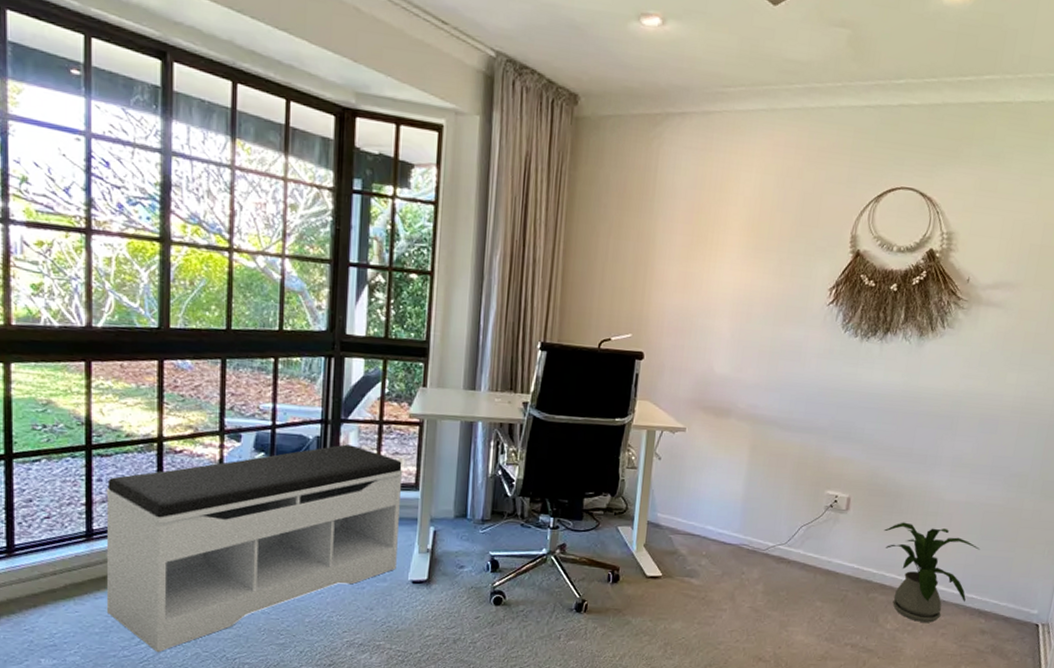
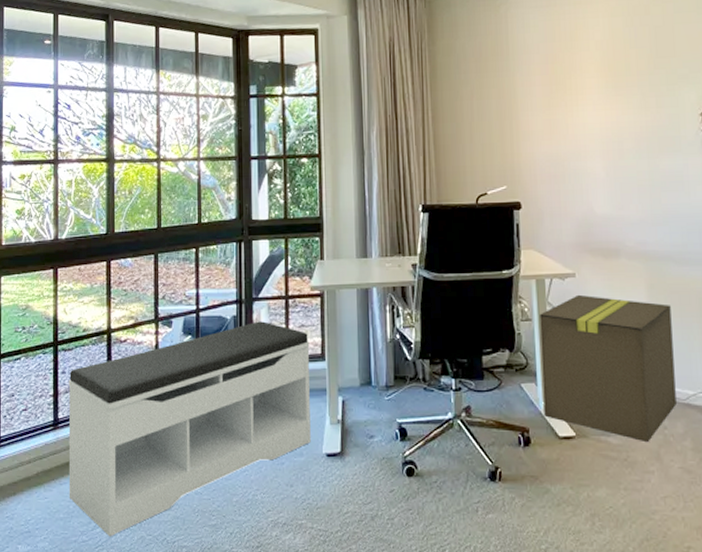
cardboard box: none [636,448,768,584] -> present [540,294,676,441]

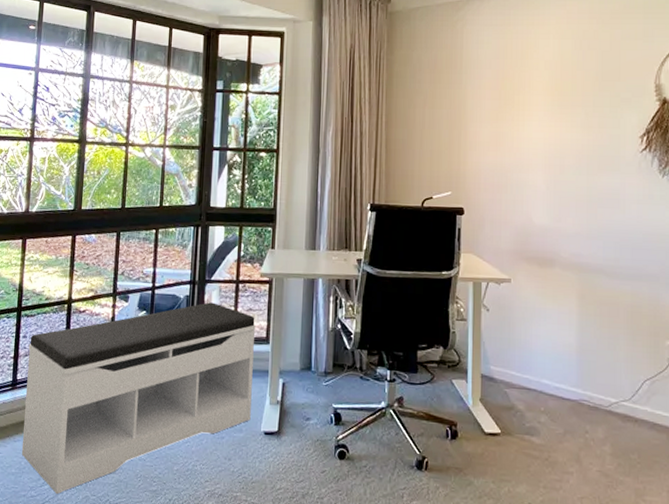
cardboard box: present [540,294,676,441] -> none [472,299,599,444]

